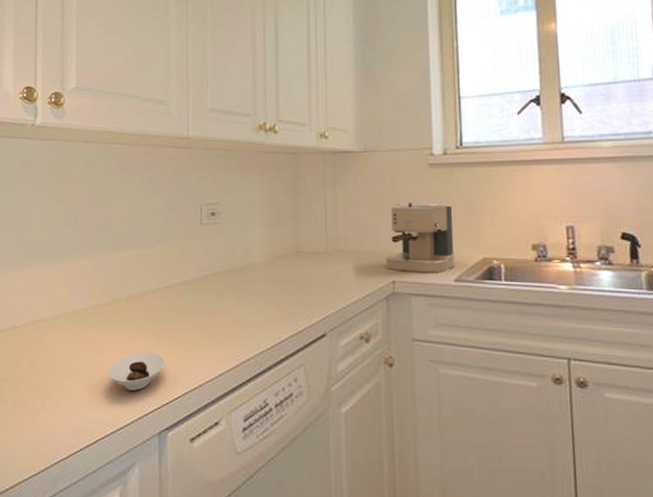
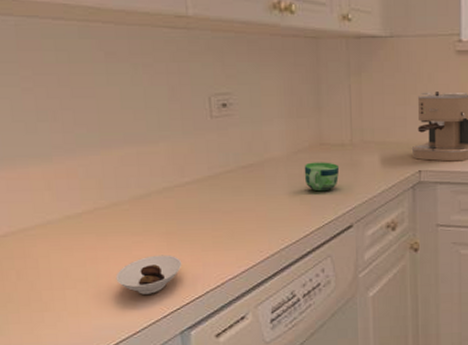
cup: none [281,269,314,298] -> present [304,162,340,192]

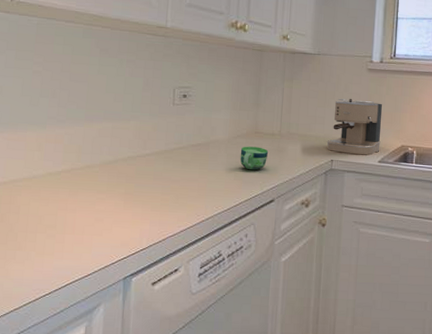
saucer: present [115,254,182,294] -> none [79,211,134,243]

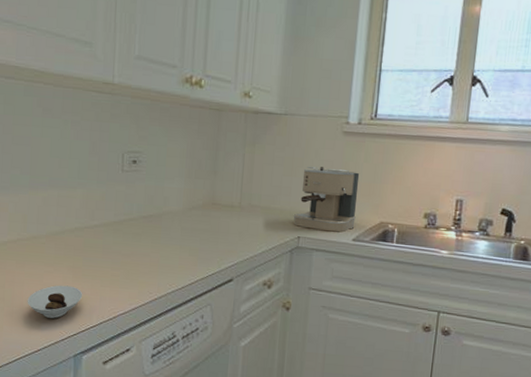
saucer: none [79,211,134,243] -> present [27,285,83,319]
cup: present [240,146,269,171] -> none [195,219,227,246]

